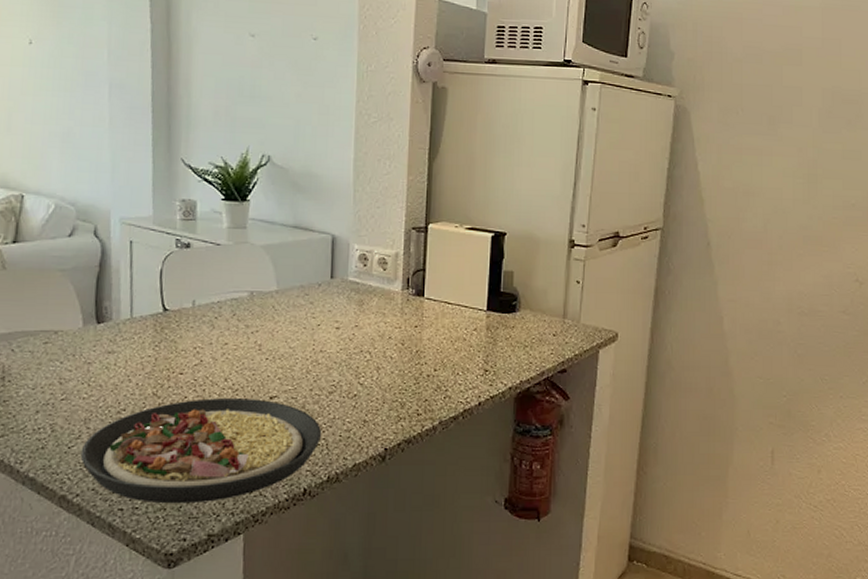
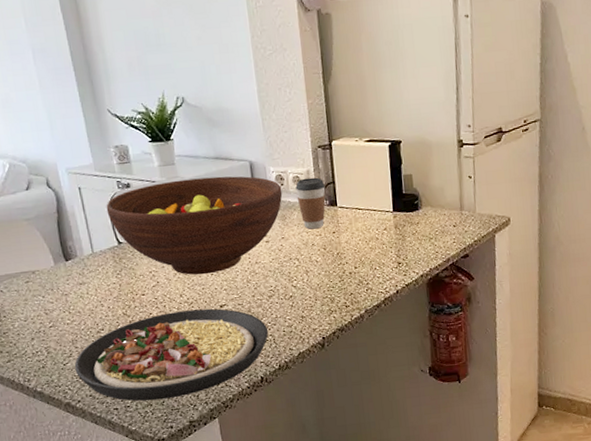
fruit bowl: none [157,246,364,358] -> present [106,176,283,275]
coffee cup: none [379,261,414,320] -> present [295,177,326,229]

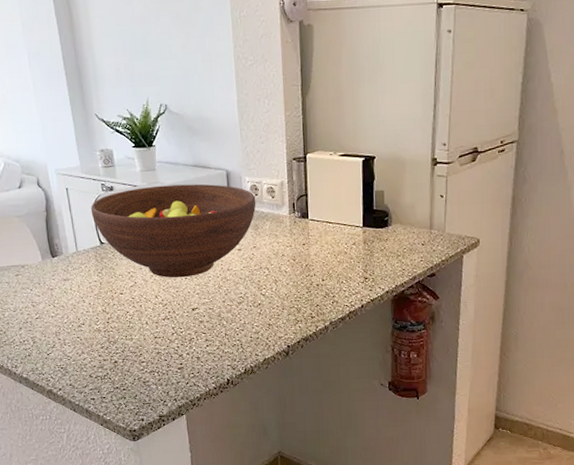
plate: present [74,308,268,401] -> none [57,311,236,394]
coffee cup: present [295,177,326,229] -> none [269,189,298,240]

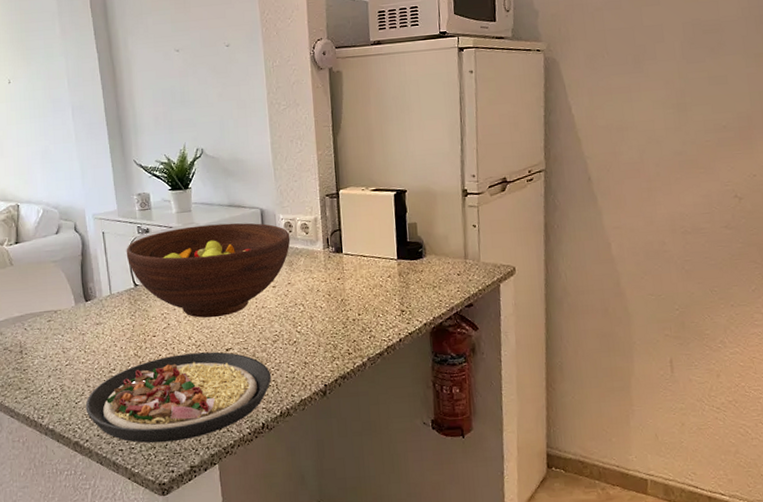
plate: none [57,311,236,394] -> present [85,352,271,443]

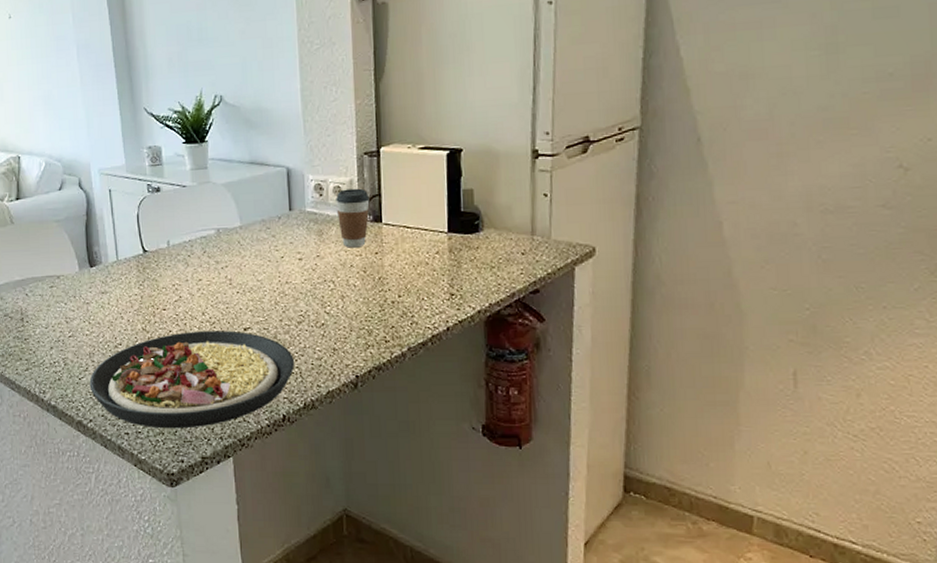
fruit bowl: present [126,223,291,318] -> none [134,183,321,292]
coffee cup: none [303,225,332,275] -> present [336,188,370,248]

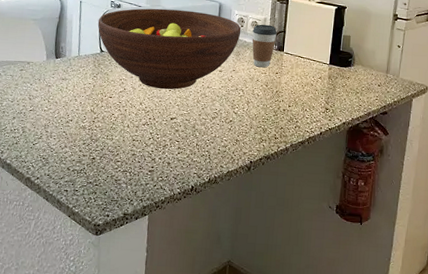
plate: present [89,330,294,429] -> none [41,116,206,191]
fruit bowl: none [134,183,321,292] -> present [97,8,241,90]

